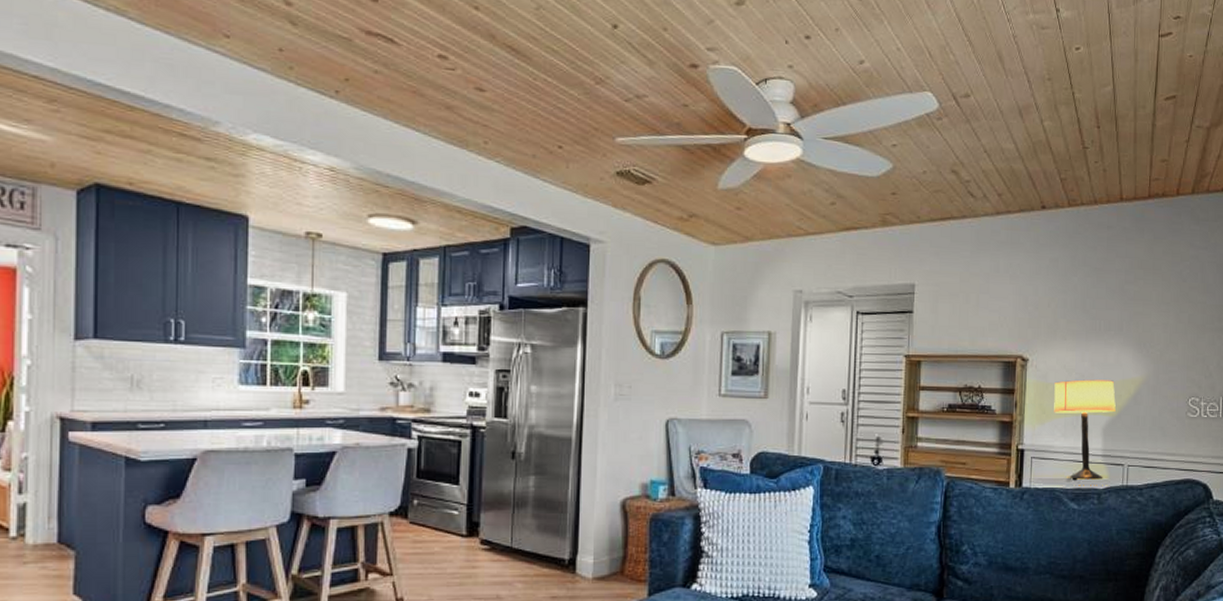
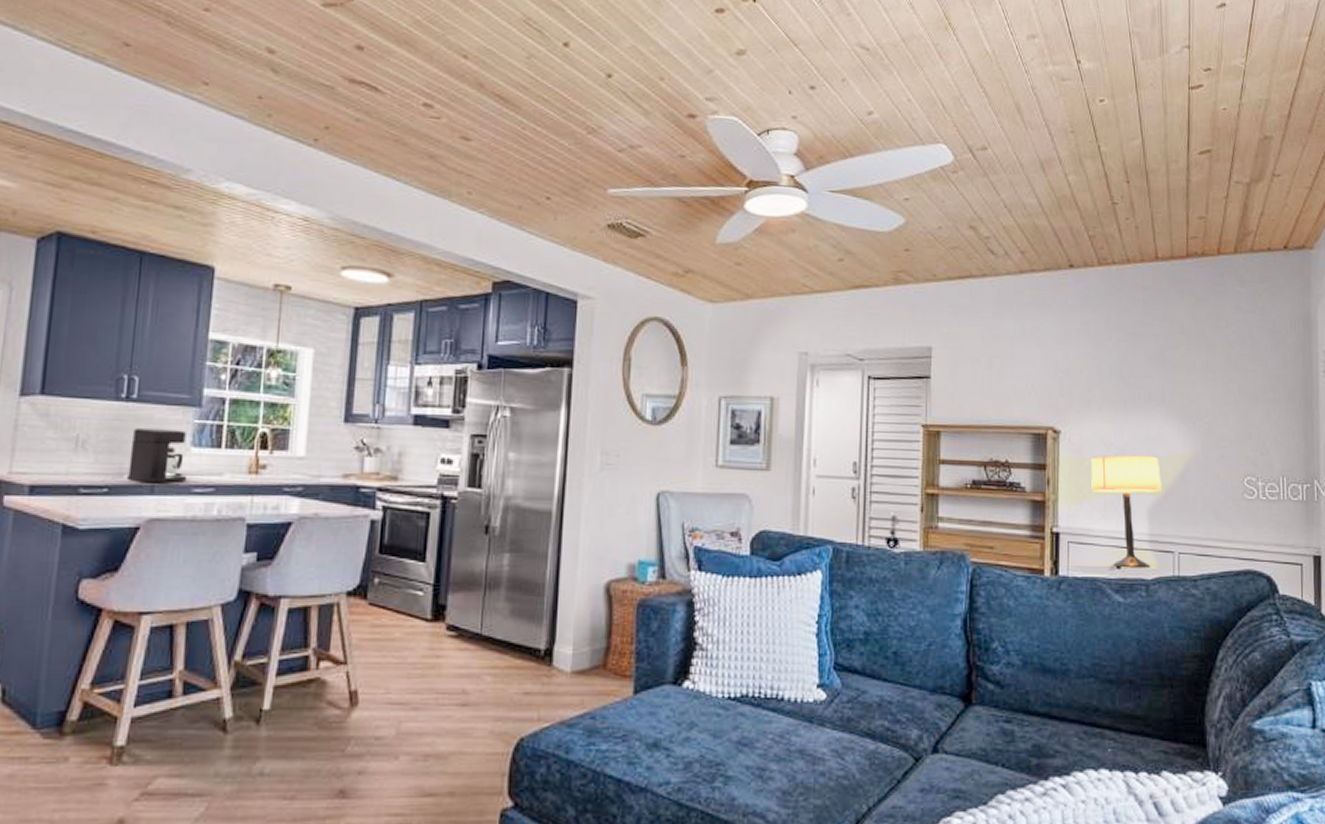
coffee maker: none [182,367,237,419] -> present [128,427,188,484]

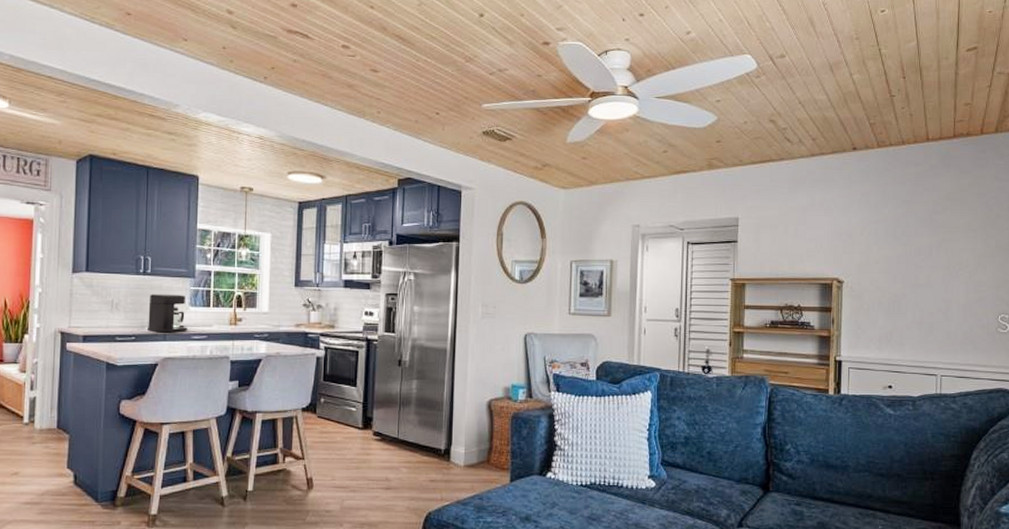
table lamp: present [1091,454,1162,569] -> none [869,299,928,388]

